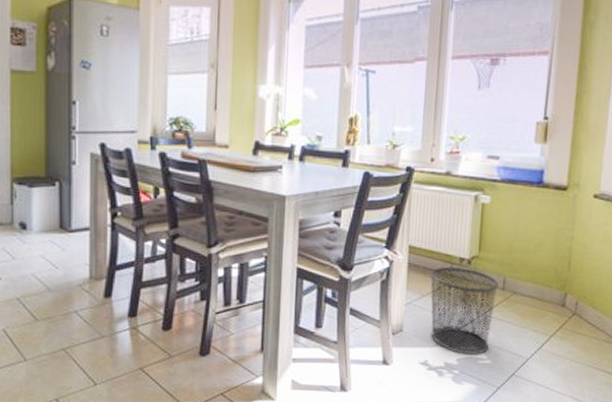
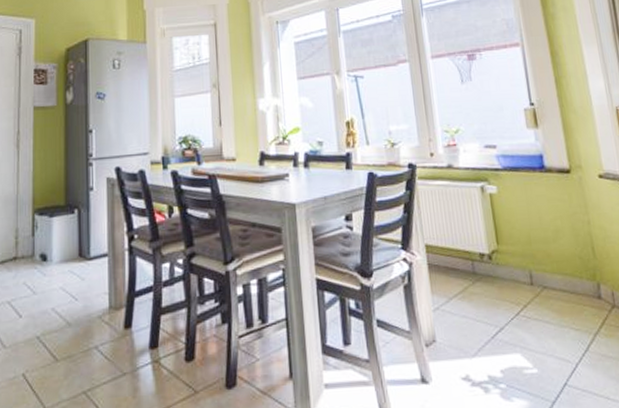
waste bin: present [430,267,500,354] -> none [452,264,531,364]

